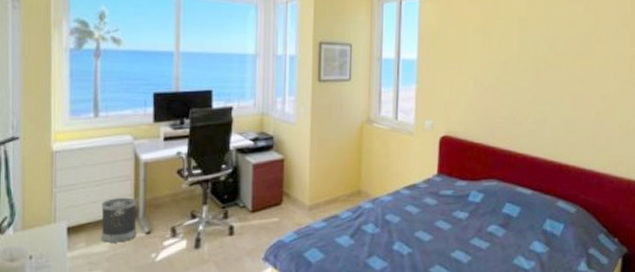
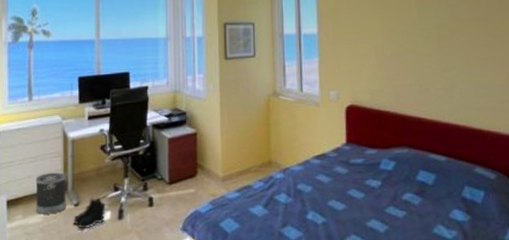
boots: none [144,226,182,258] -> present [73,198,106,228]

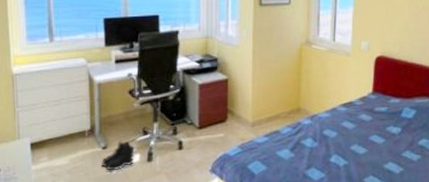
wastebasket: present [35,172,66,214] -> none [60,116,94,157]

